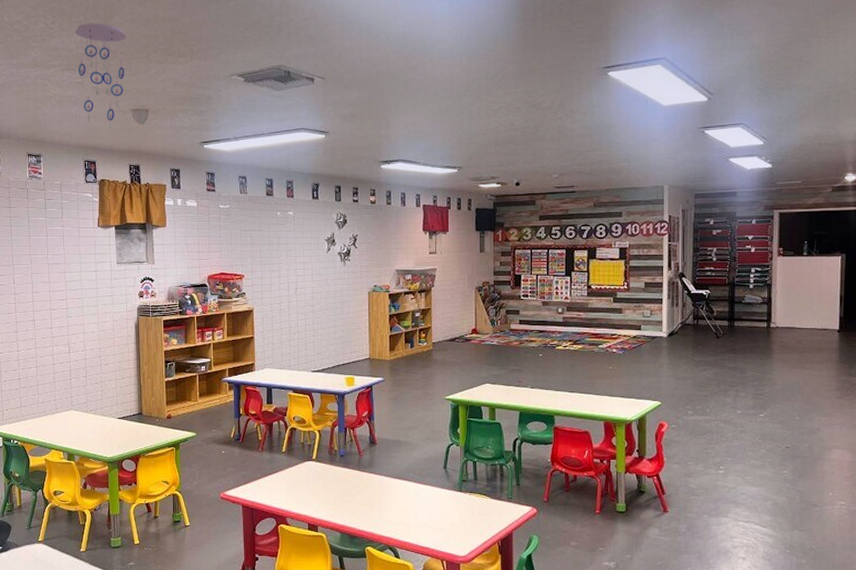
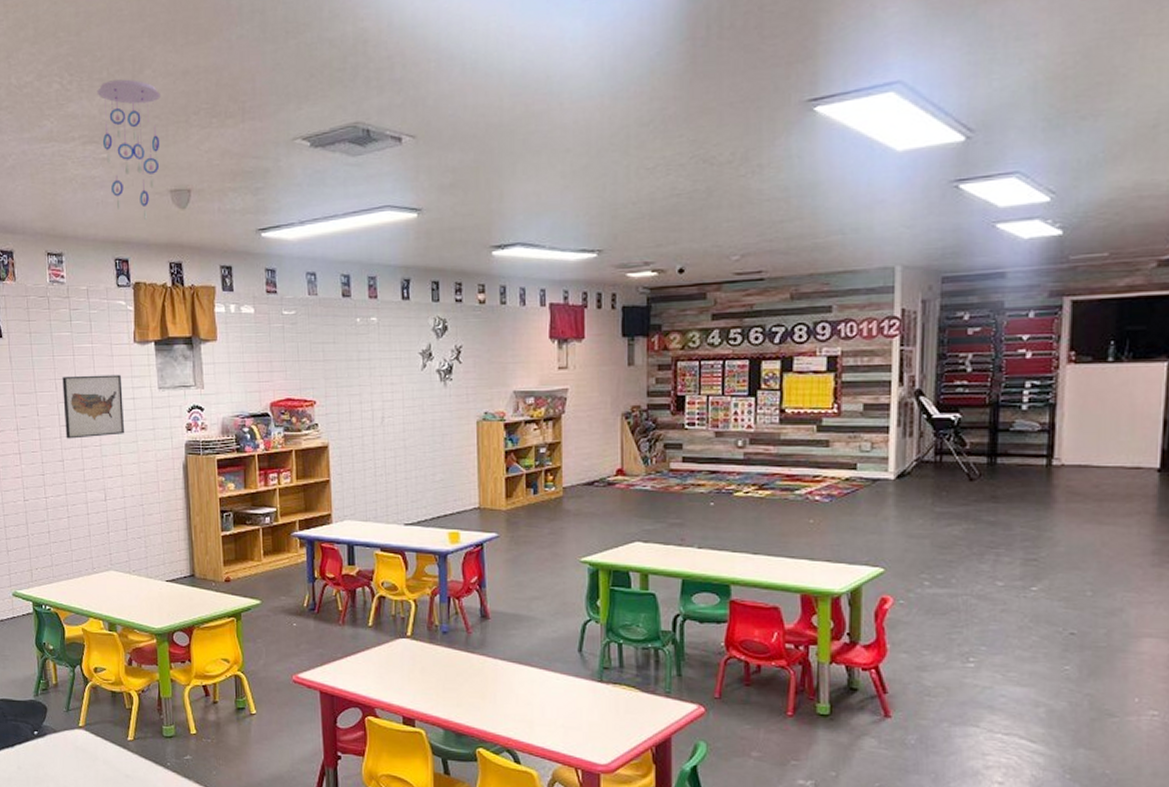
wall art: none [36,252,87,303] -> present [62,374,124,439]

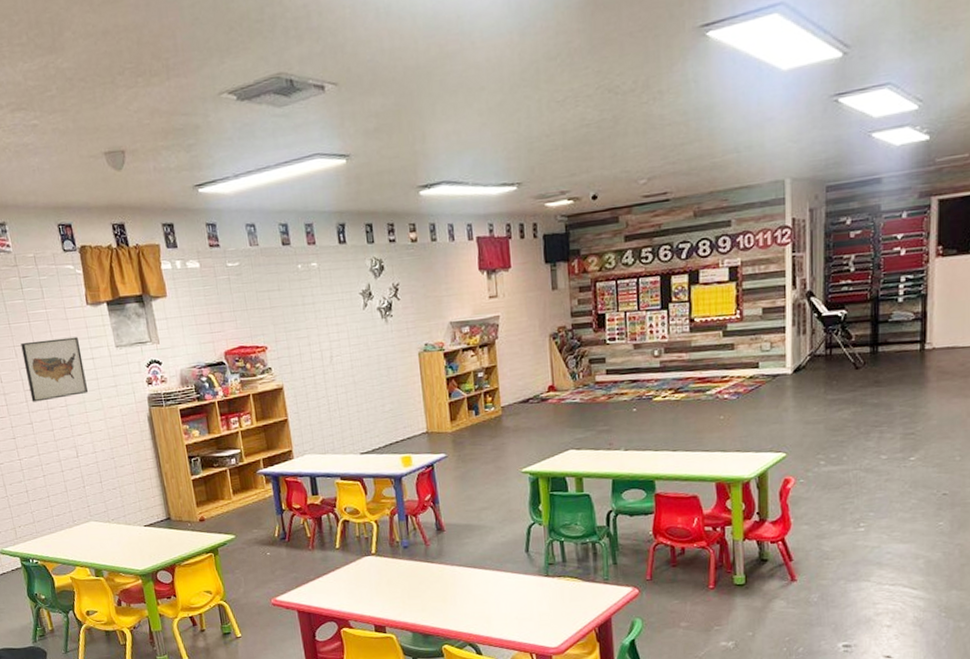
ceiling mobile: present [96,79,160,221] -> none [18,42,90,185]

